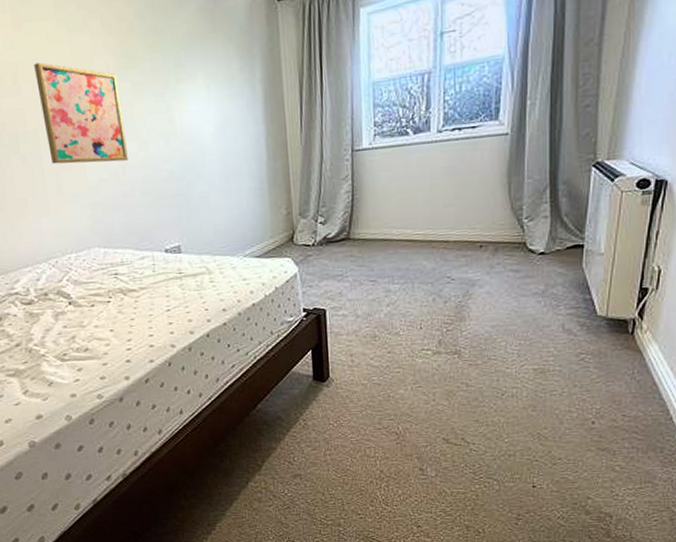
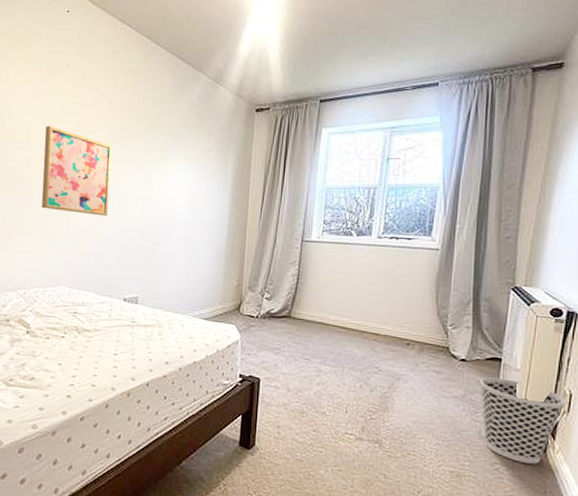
wastebasket: none [562,265,655,349] -> present [480,377,566,464]

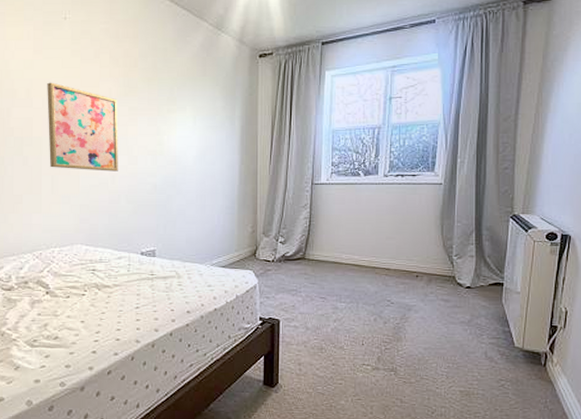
wastebasket: present [480,377,566,464] -> none [485,302,562,378]

